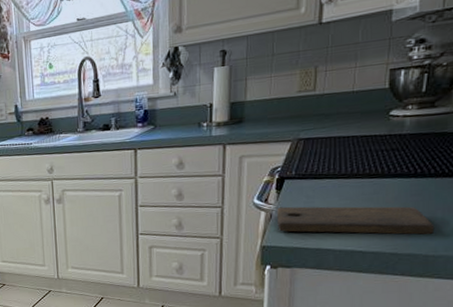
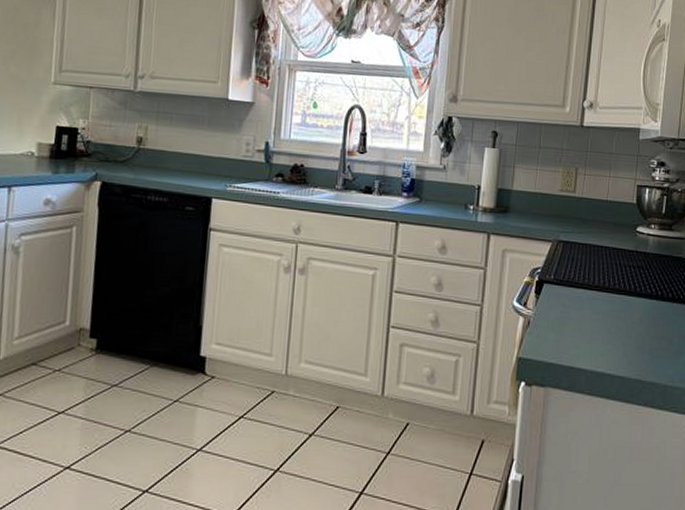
cutting board: present [277,206,435,235] -> none [534,314,672,362]

